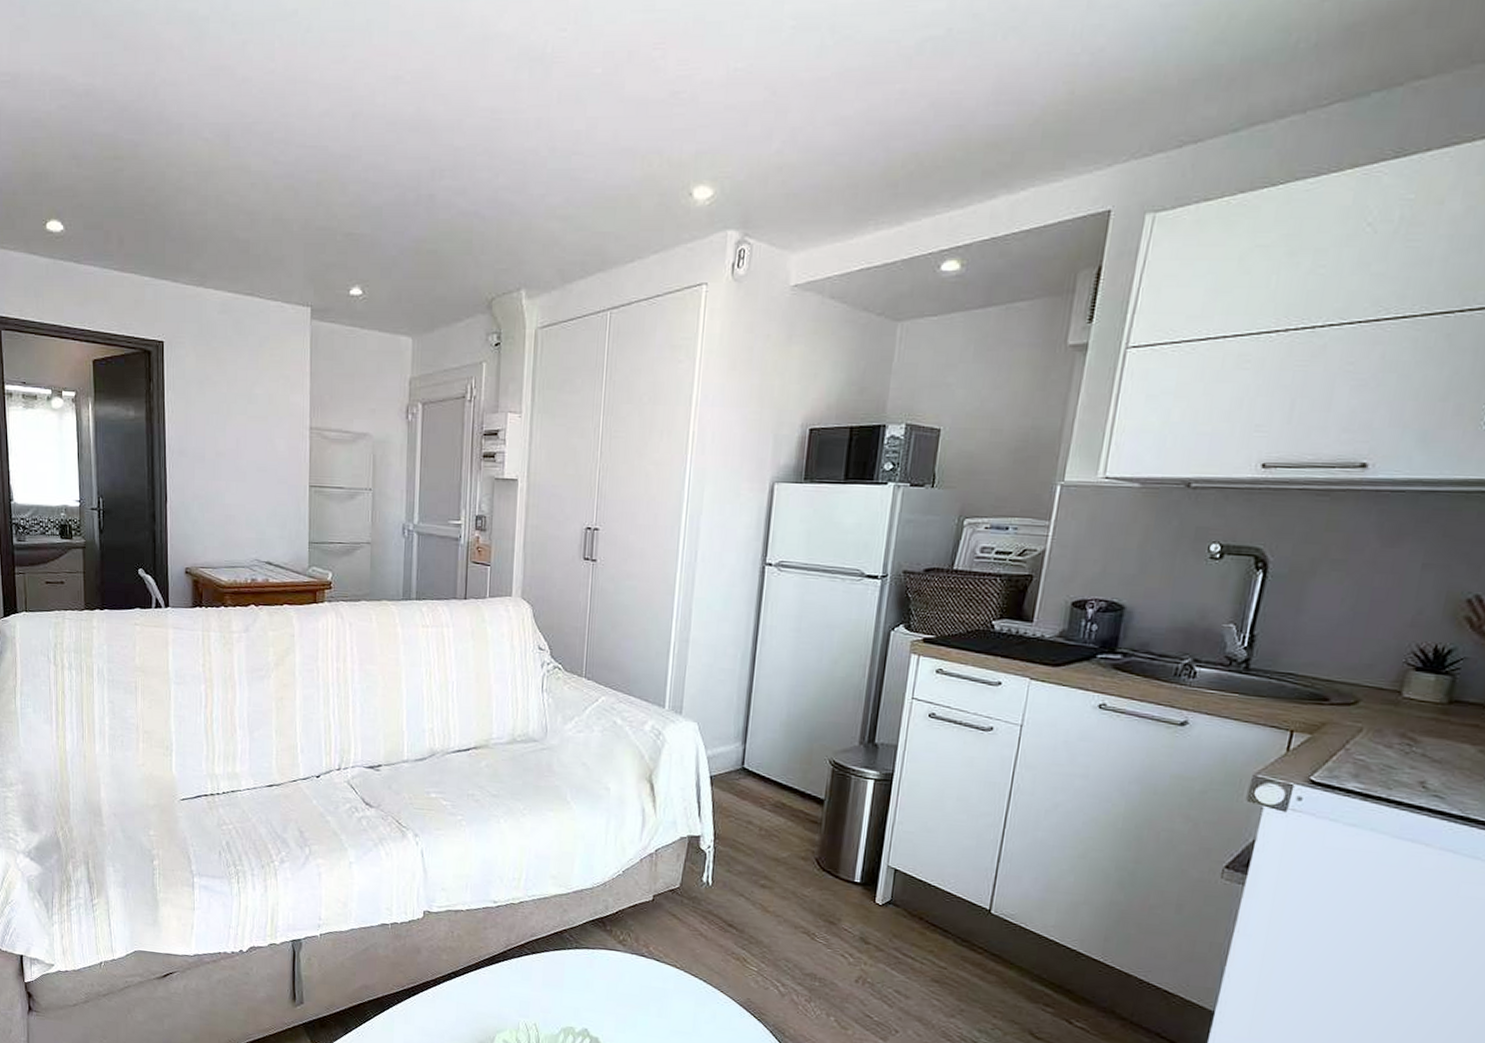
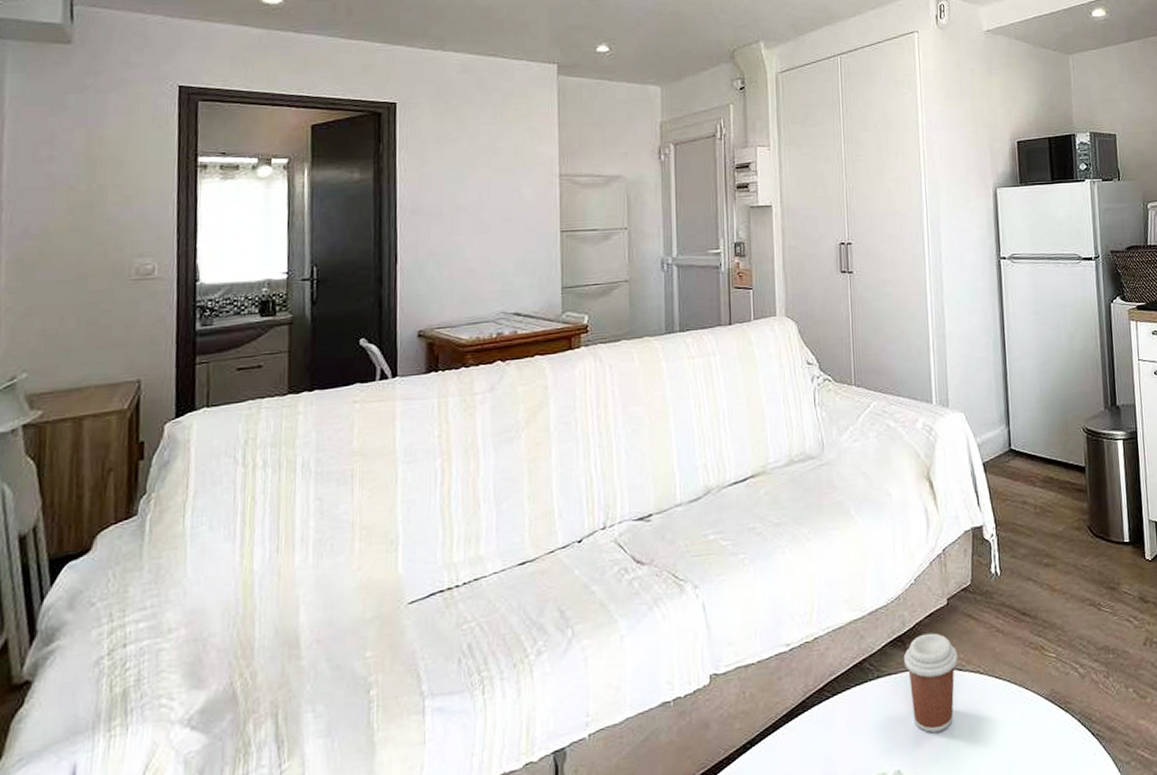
coffee cup: none [602,921,657,1007] -> present [903,633,959,733]

